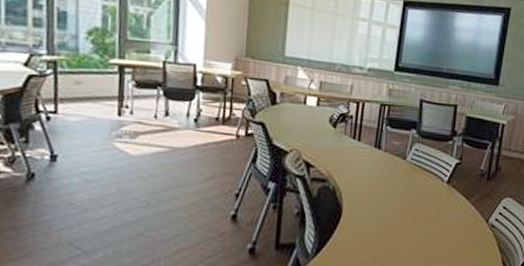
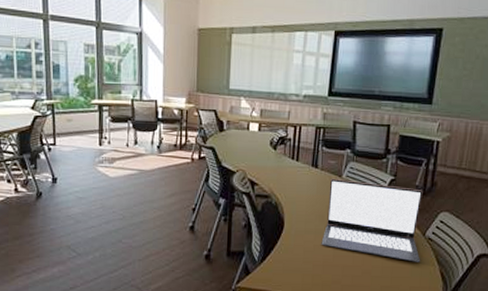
laptop: none [382,160,488,251] -> present [321,178,423,262]

